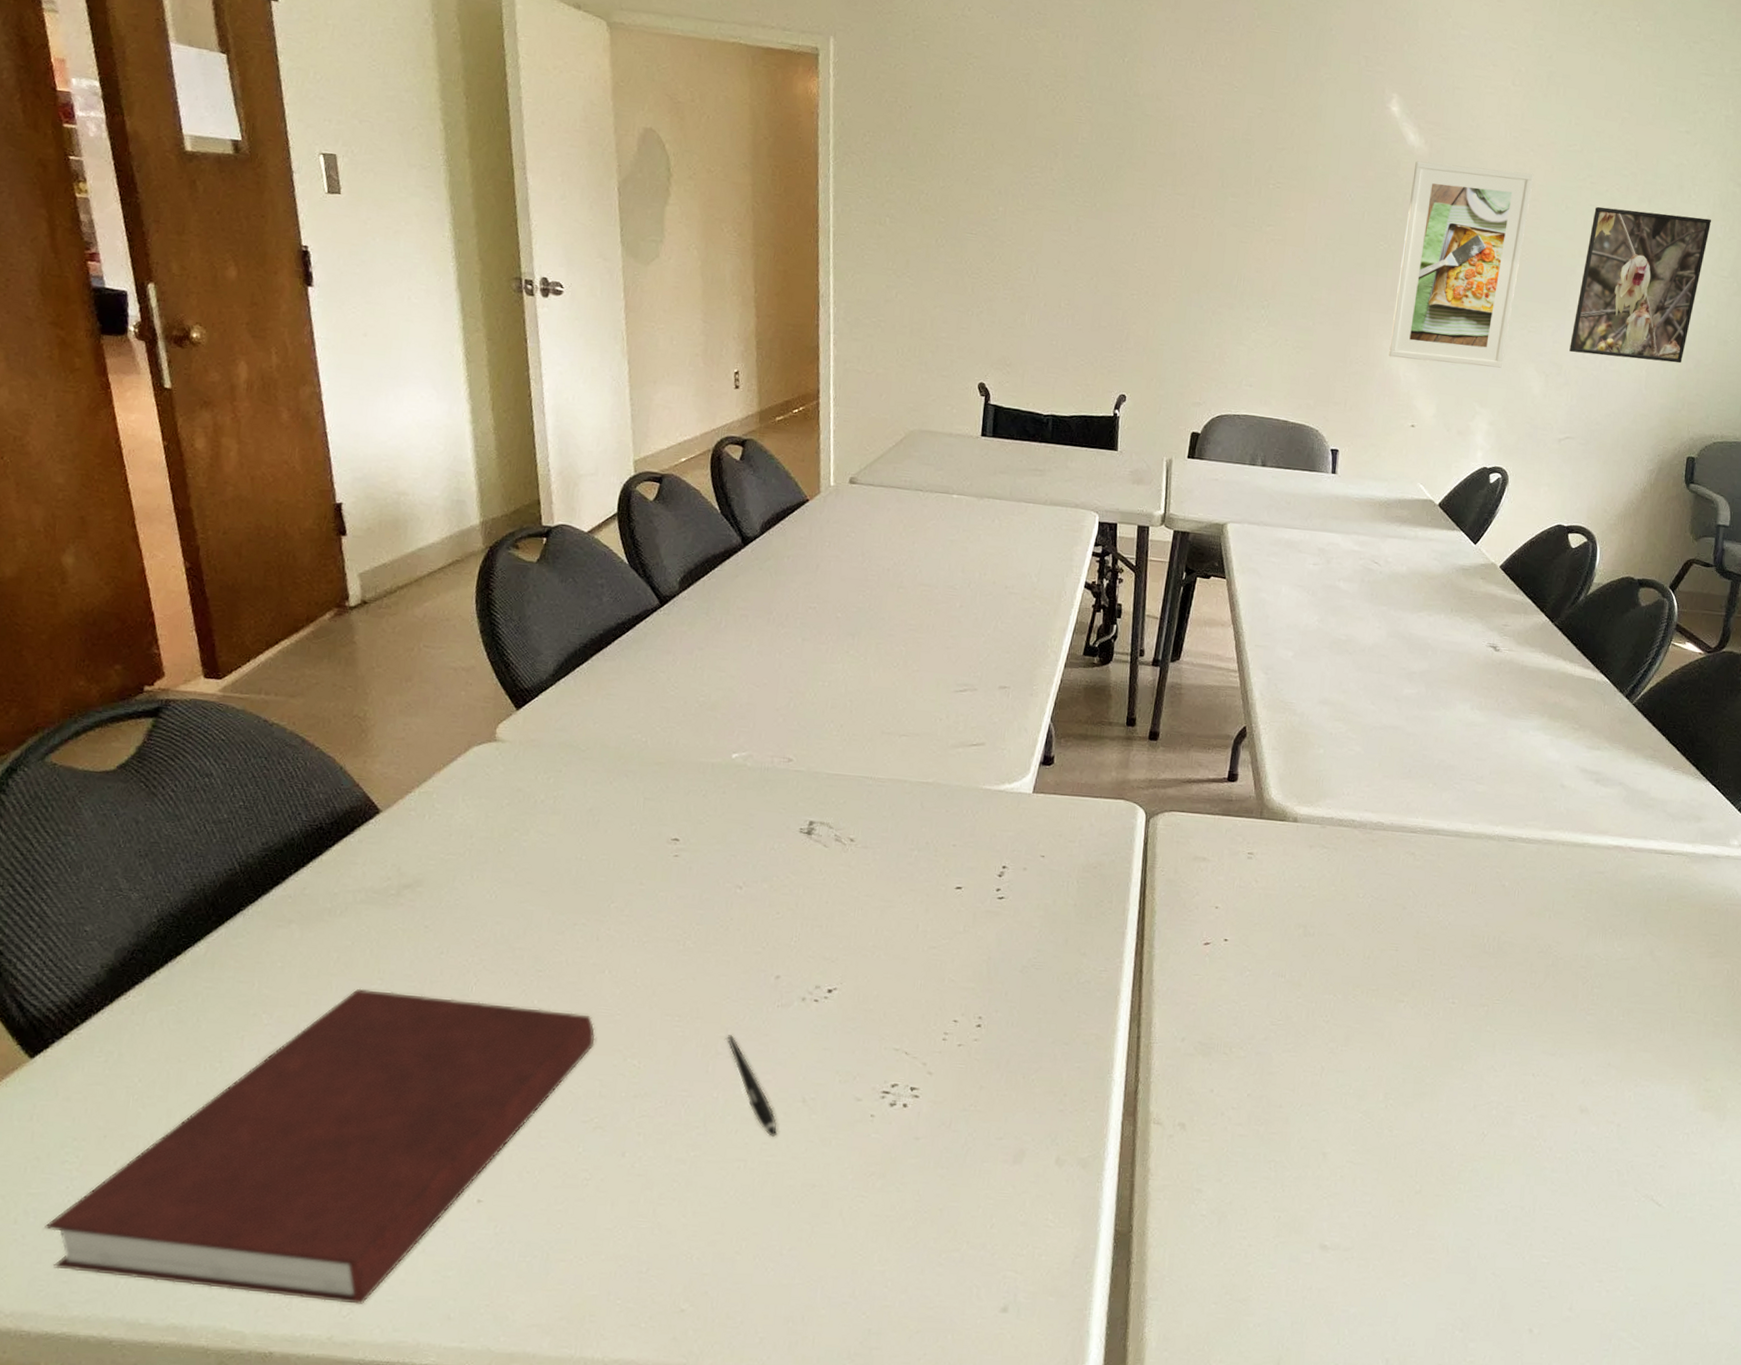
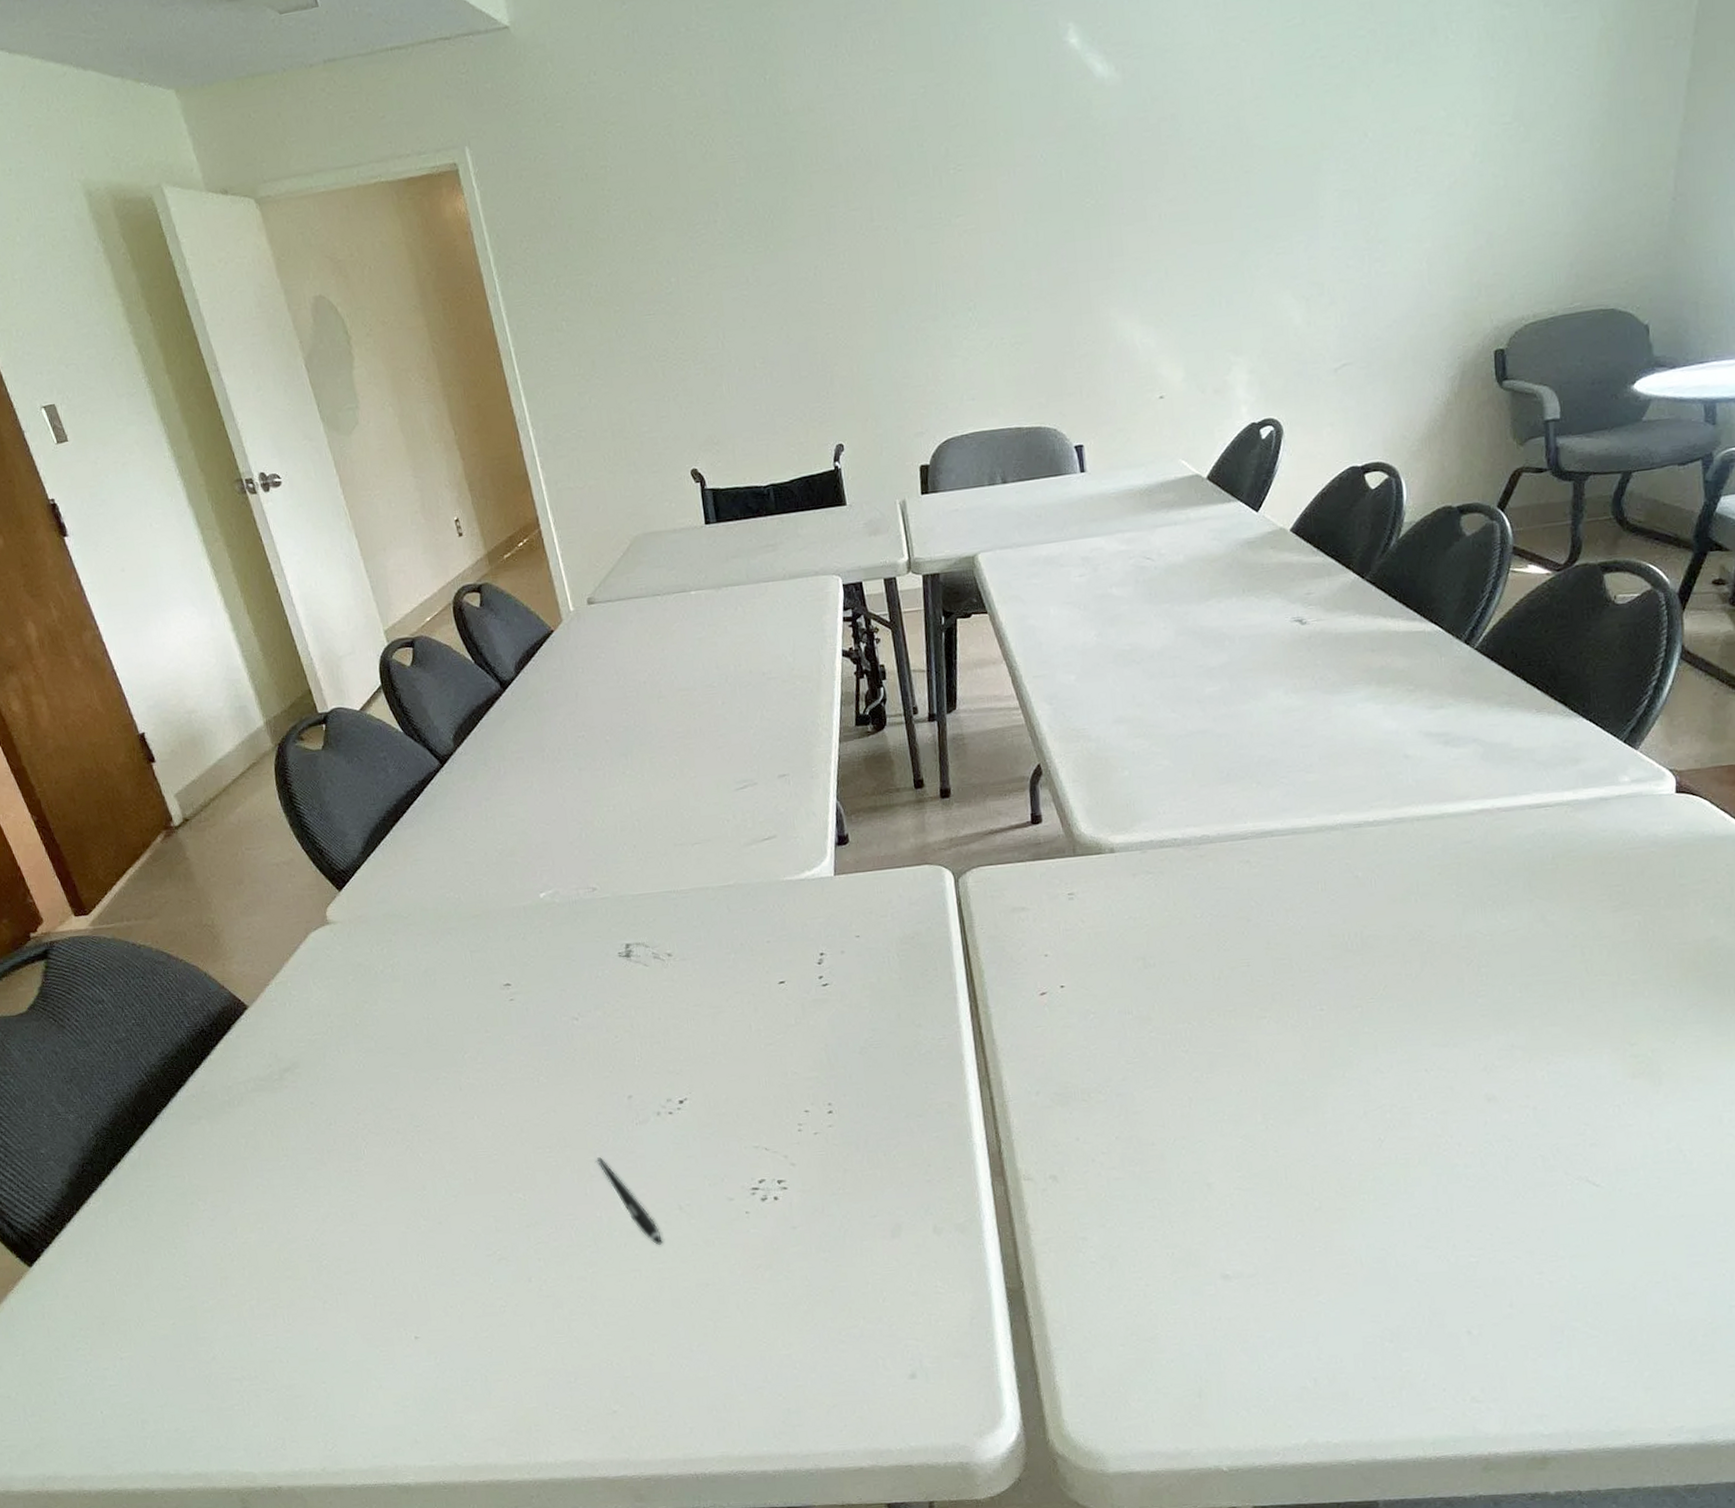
notebook: present [44,988,595,1305] -> none [77,1159,481,1439]
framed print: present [1389,161,1534,368] -> none [1109,67,1253,327]
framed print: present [1569,206,1712,364] -> none [1328,58,1480,265]

